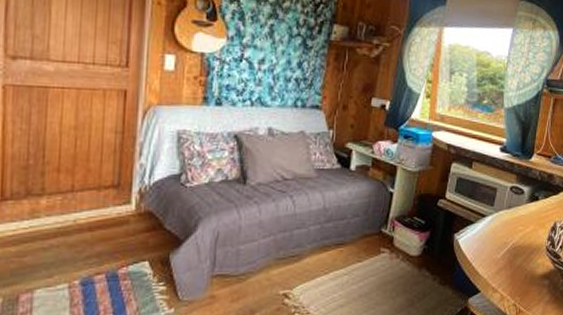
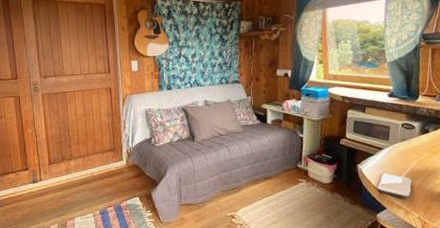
smartphone: none [473,246,512,280] -> present [377,172,412,199]

